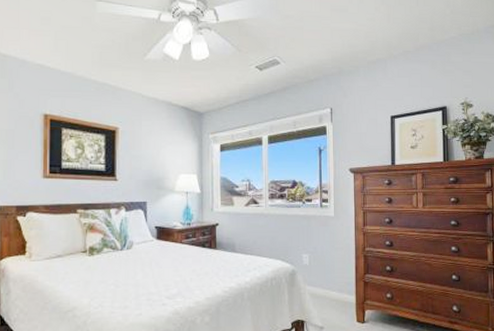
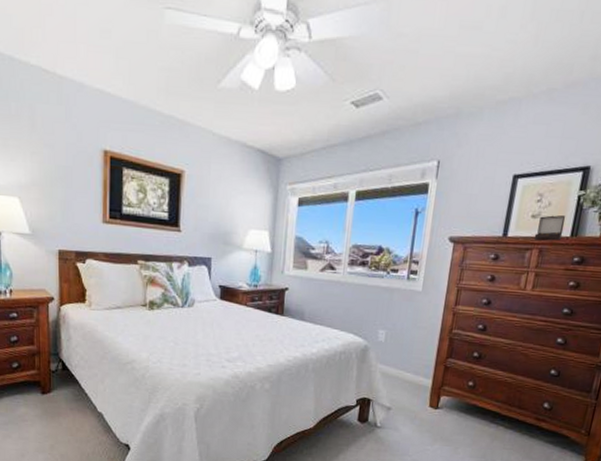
jewelry box: none [416,145,438,167] -> present [534,215,566,242]

